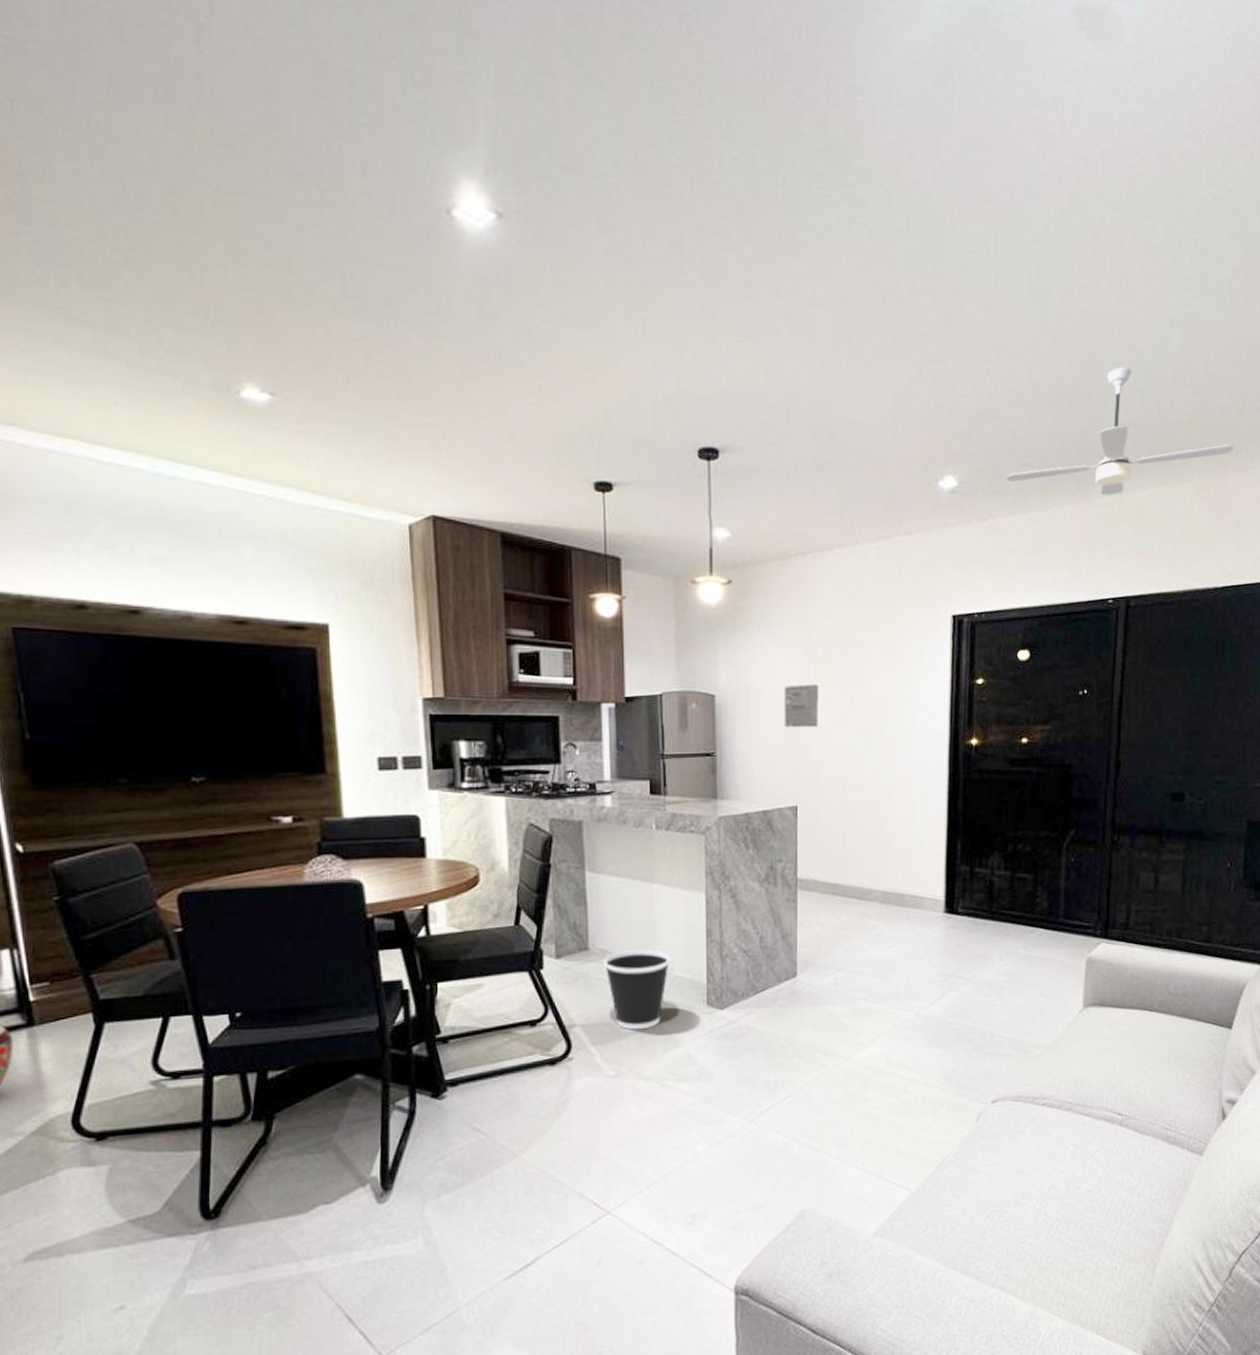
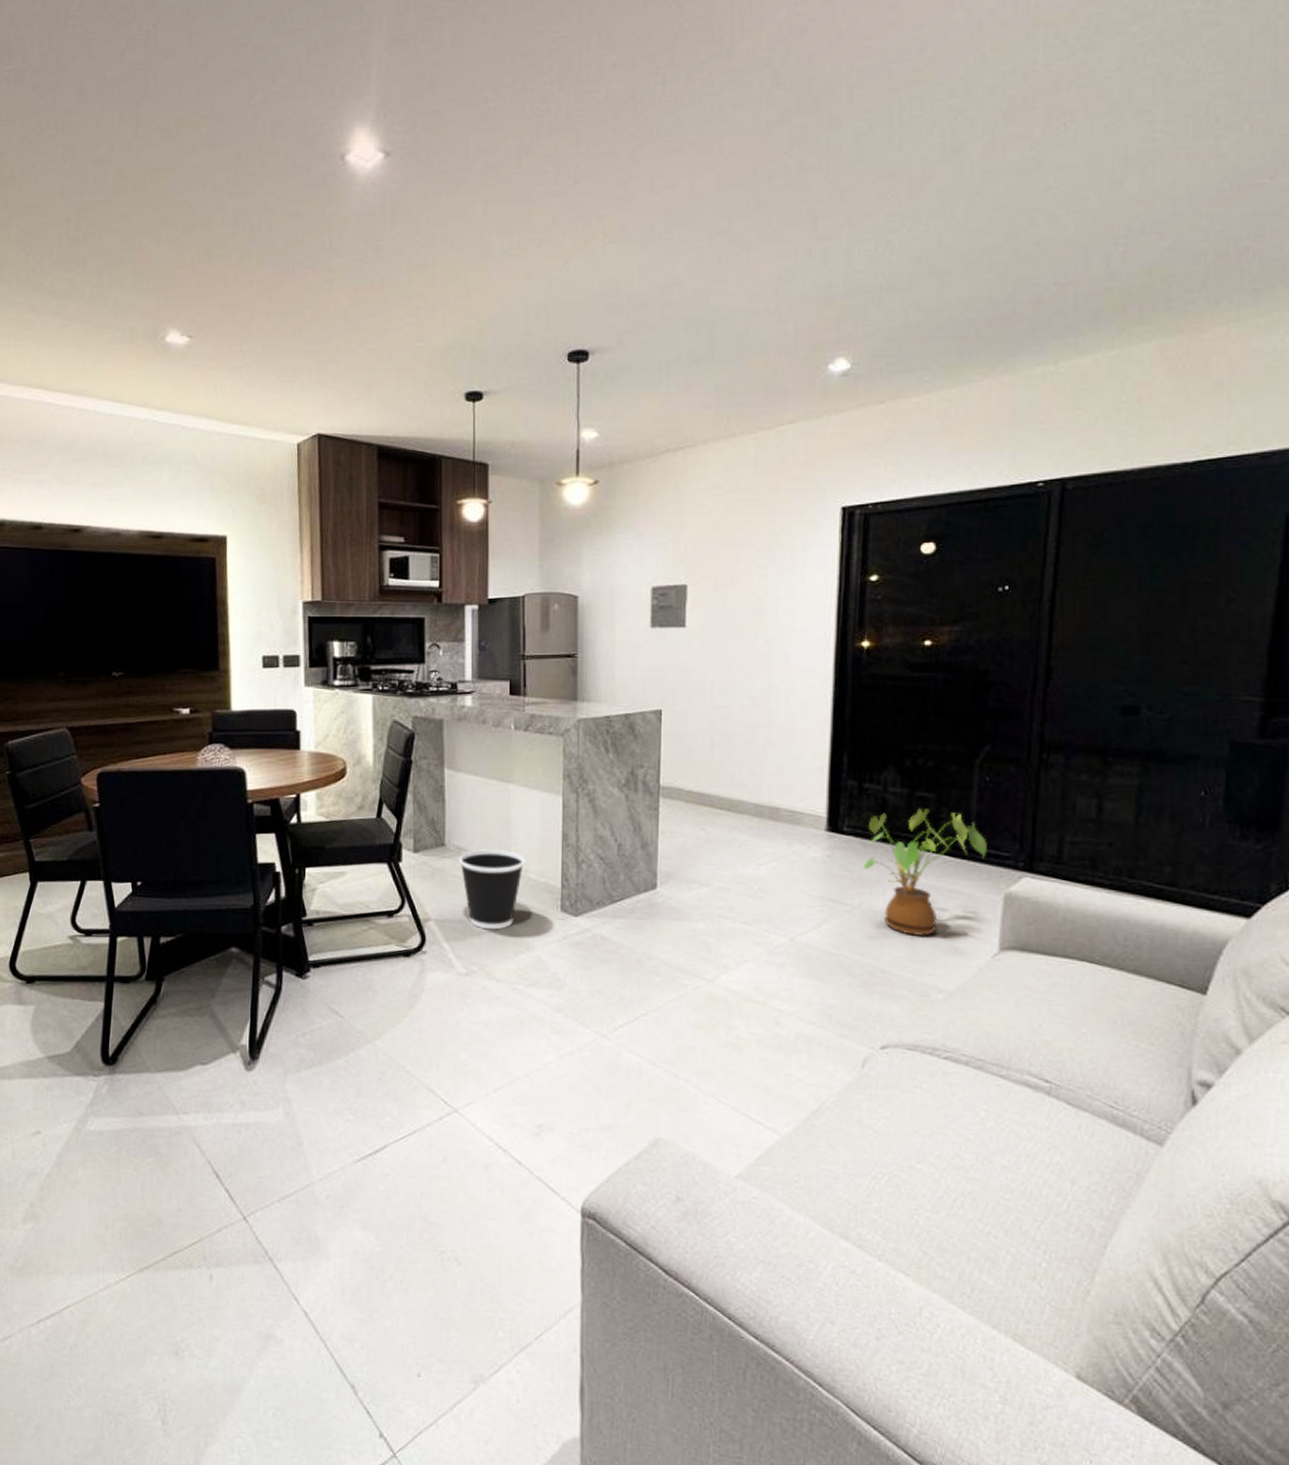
house plant: none [975,888,1073,1001] -> present [863,809,987,936]
ceiling fan: present [1006,367,1234,495] -> none [909,220,1213,365]

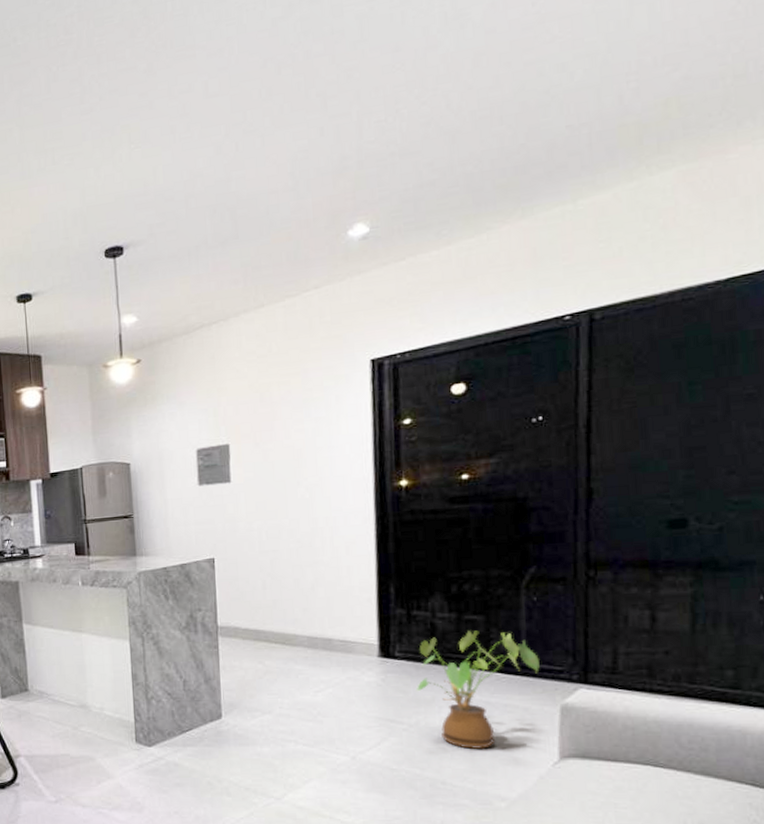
wastebasket: present [458,849,525,930] -> none [41,692,100,762]

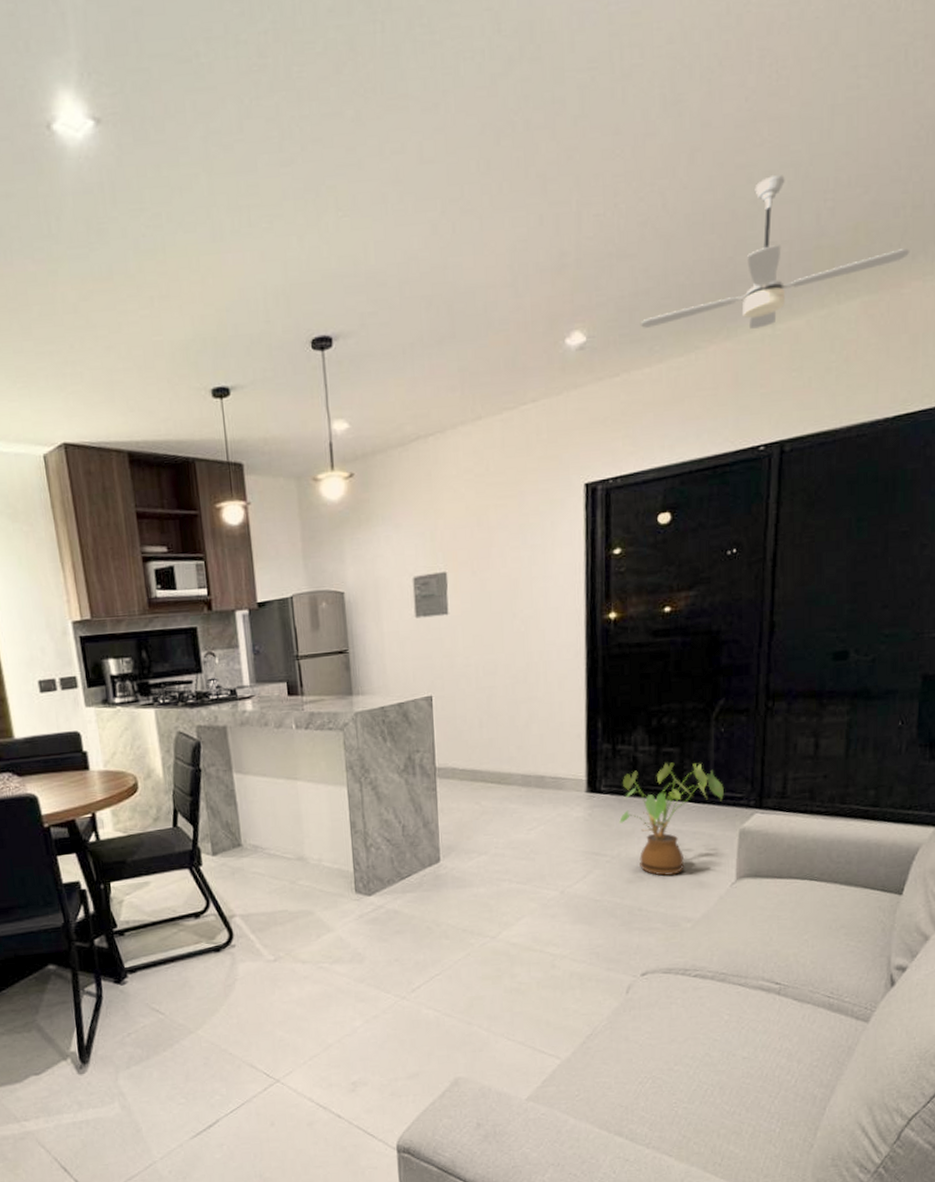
ceiling fan: none [426,65,734,215] -> present [640,175,910,329]

